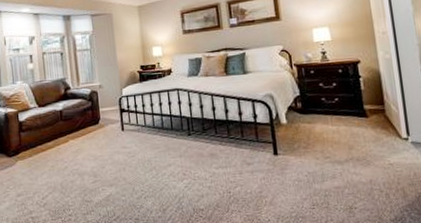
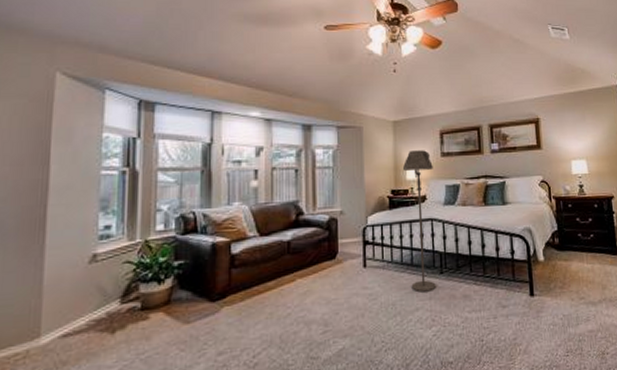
floor lamp: none [149,29,185,151] -> present [403,150,436,293]

